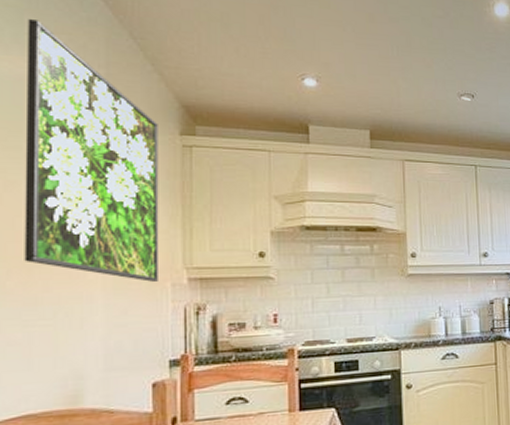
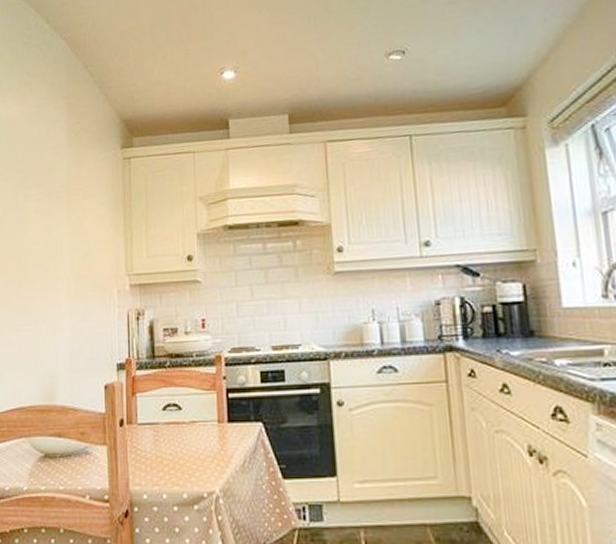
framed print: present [24,19,159,282] -> none [16,68,108,289]

